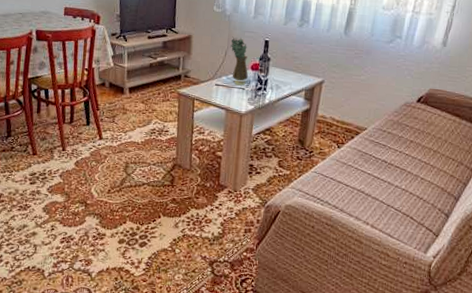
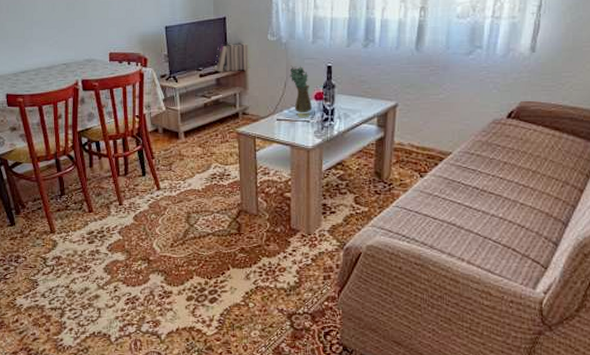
books: none [162,10,195,37] -> present [214,42,248,72]

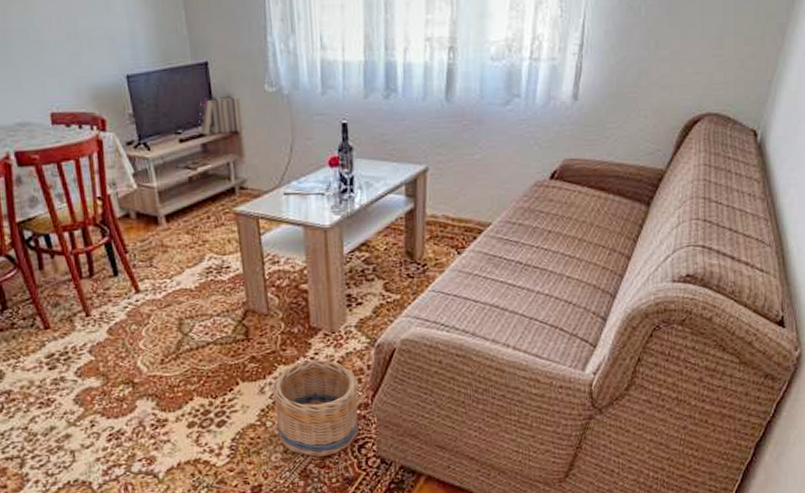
basket: none [256,256,328,339] -> present [272,360,359,458]
vase: present [289,65,313,118] -> none [295,123,328,191]

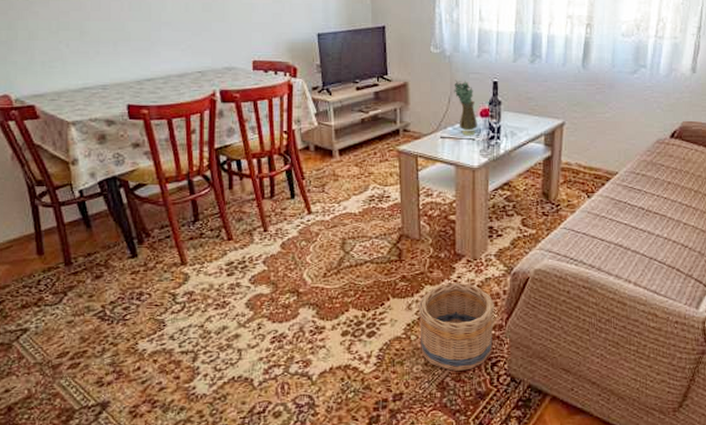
books: present [198,95,243,136] -> none [372,54,409,85]
vase: none [295,123,328,191] -> present [454,80,478,136]

